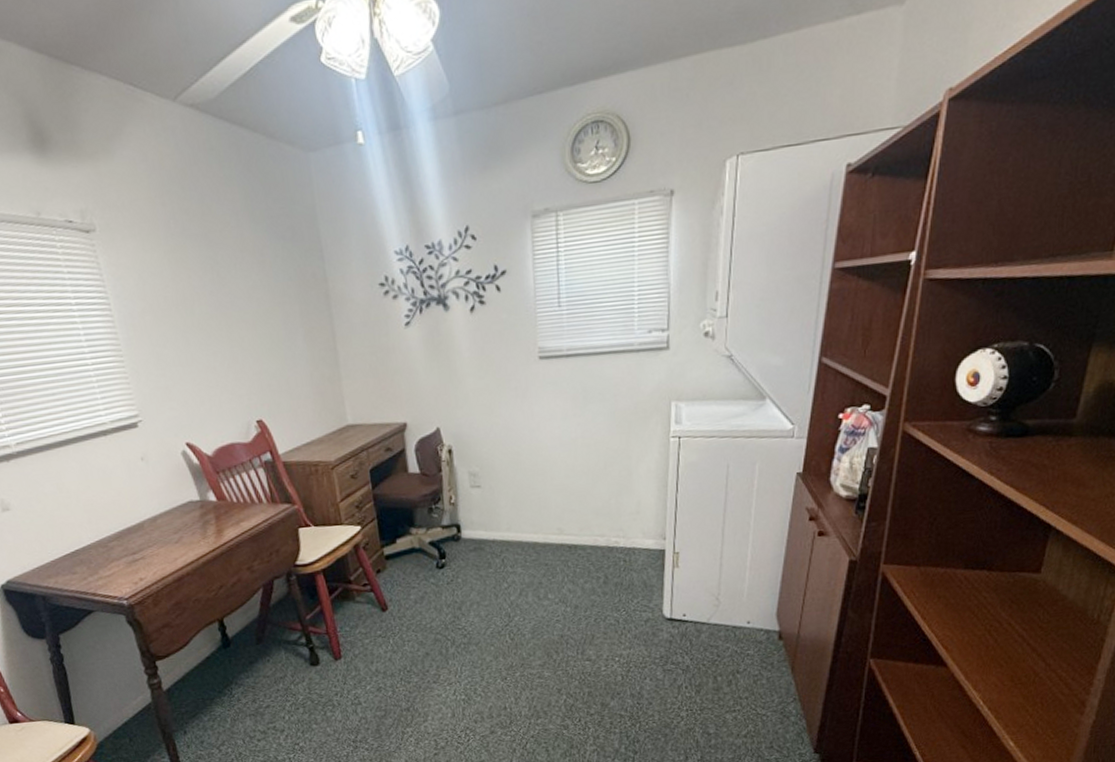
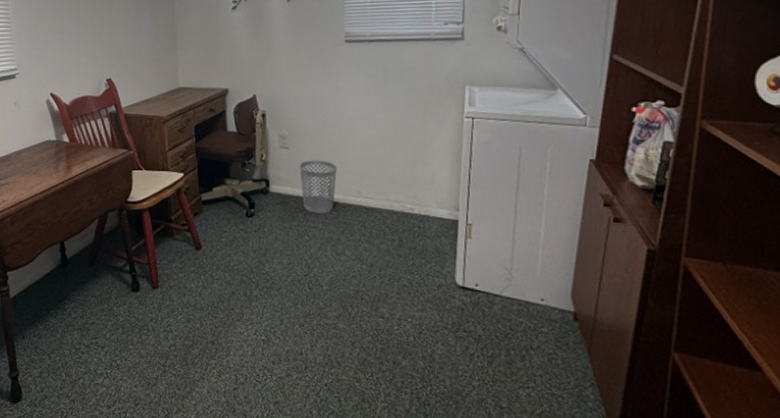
wastebasket: none [493,497,536,558] -> present [299,160,337,214]

